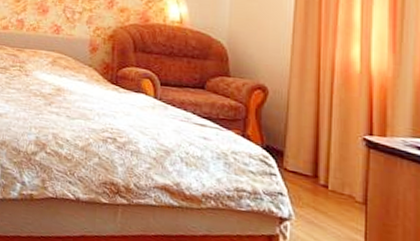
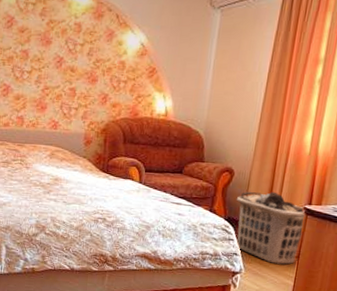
clothes hamper: none [274,115,368,214] -> present [236,191,306,265]

